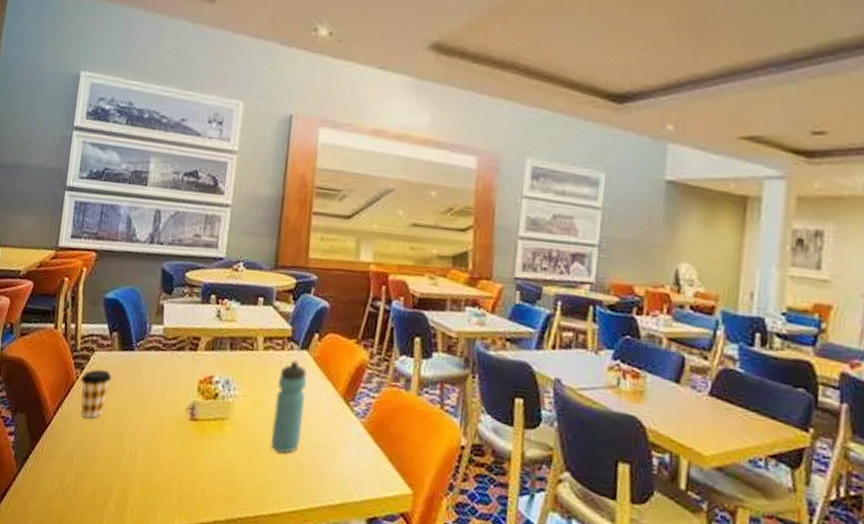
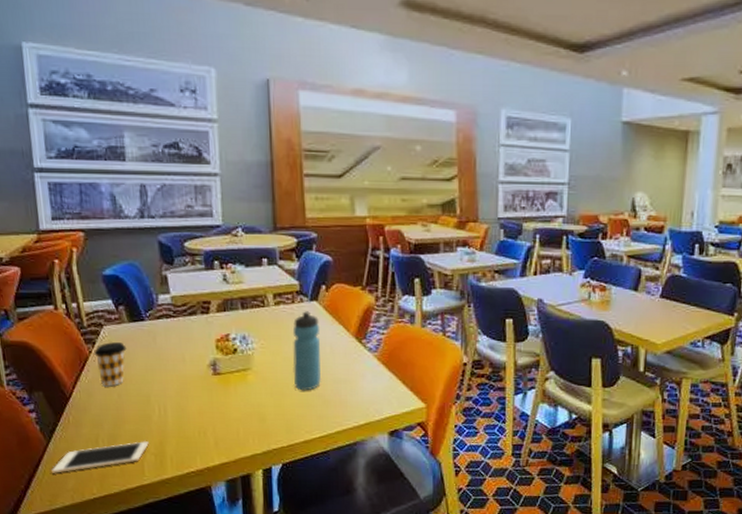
cell phone: none [15,484,113,509] -> present [52,441,149,473]

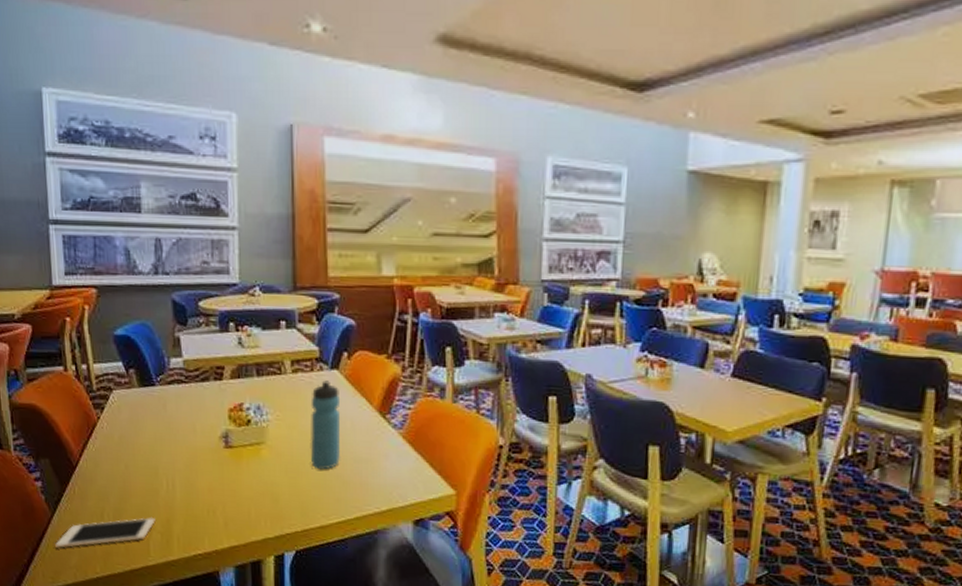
coffee cup: present [94,342,127,387] -> none [102,408,136,457]

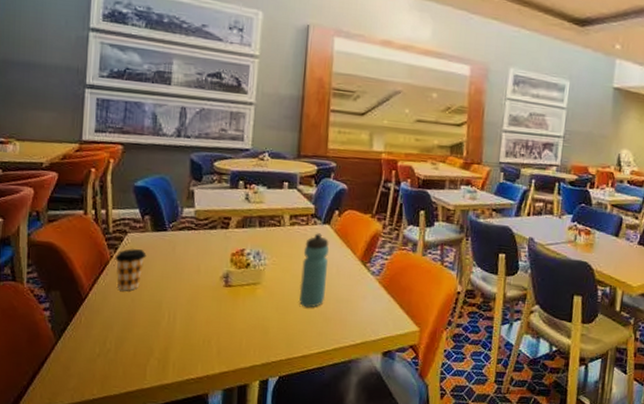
cell phone: present [55,517,155,548] -> none [56,345,154,372]
coffee cup: none [102,408,136,457] -> present [115,249,147,291]

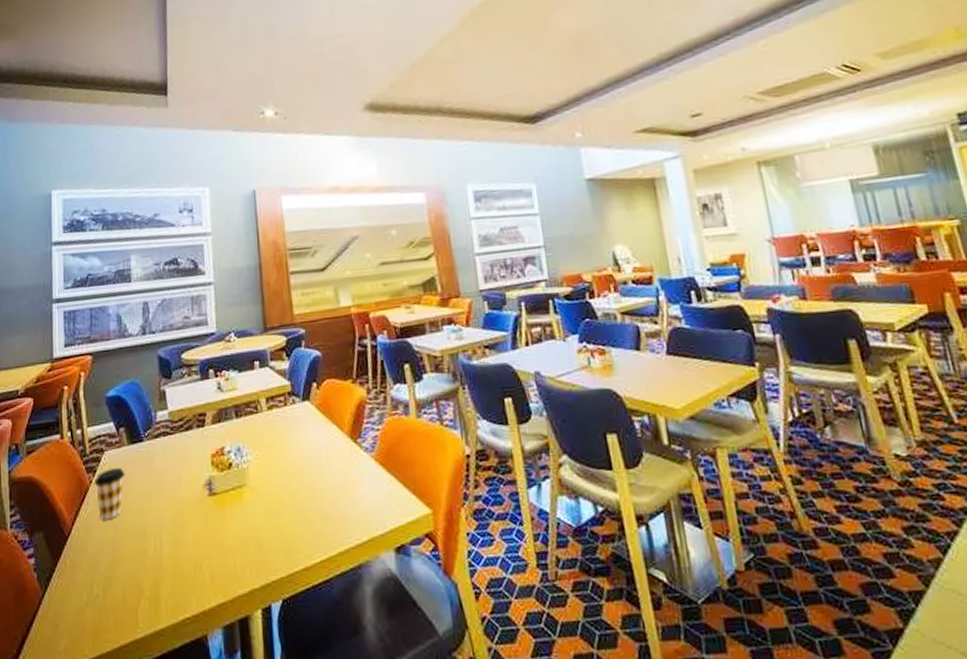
water bottle: present [298,233,329,308] -> none [286,413,319,506]

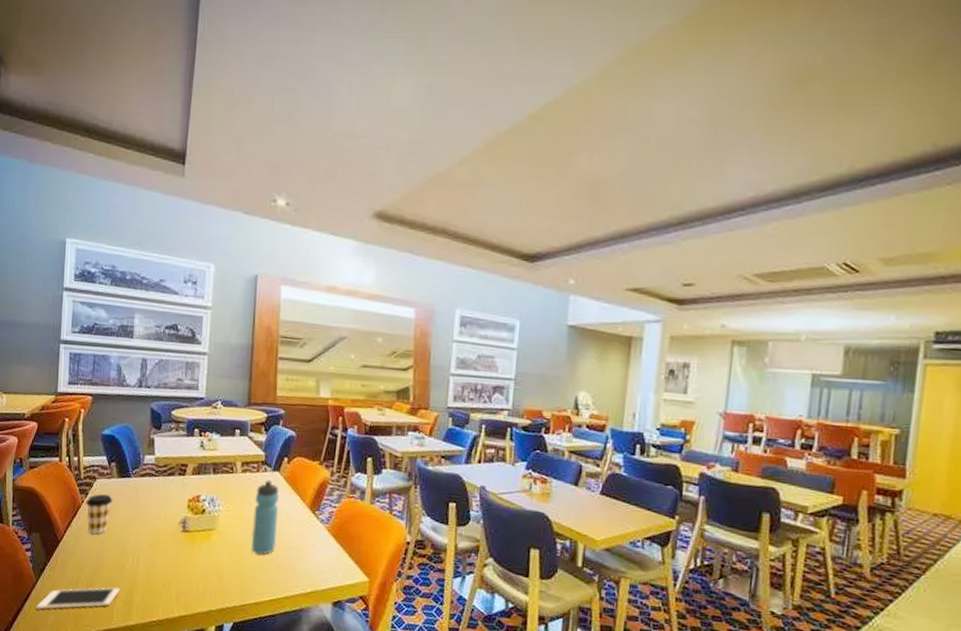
cell phone: none [45,583,144,632] -> present [36,587,120,610]
water bottle: none [286,413,319,506] -> present [251,480,279,555]

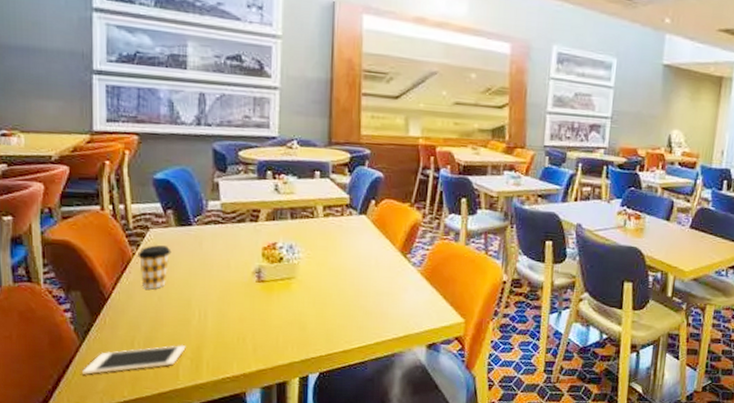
water bottle: present [251,480,279,555] -> none [336,224,366,302]

